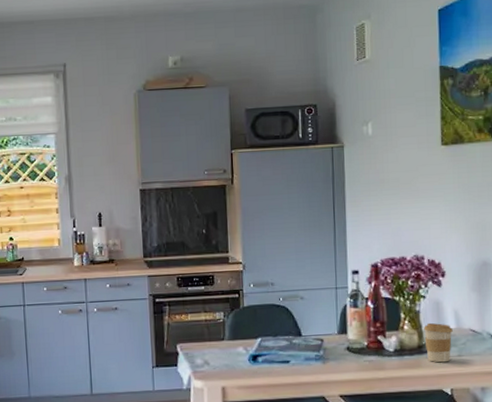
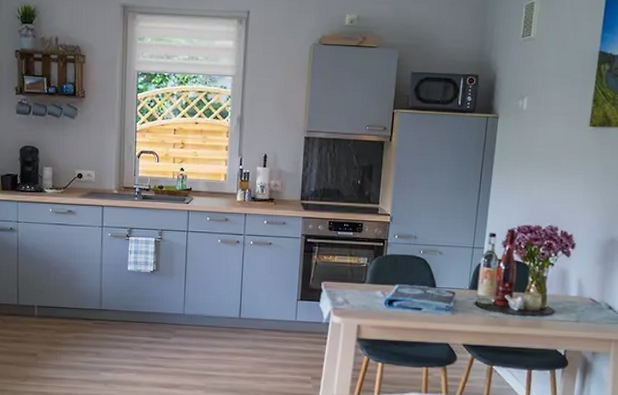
coffee cup: present [424,322,453,363] -> none [547,288,575,326]

